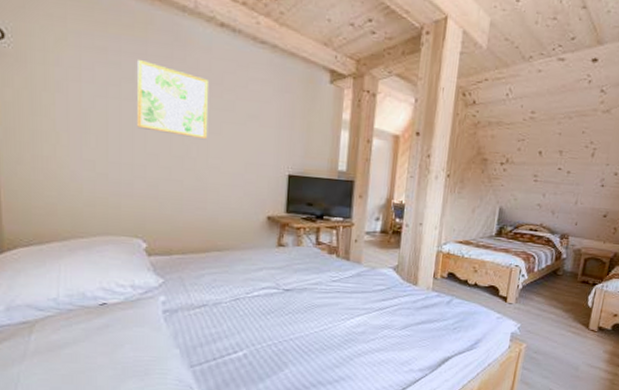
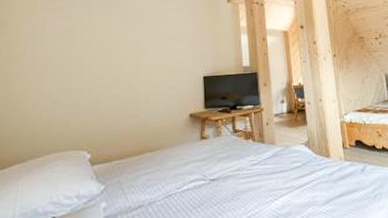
wall art: present [137,59,209,139] -> none [85,10,138,60]

